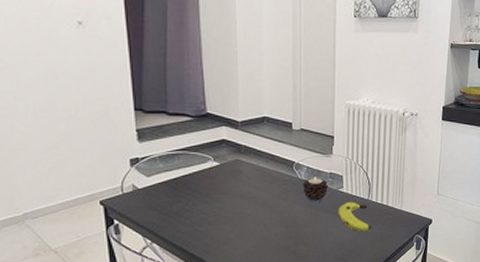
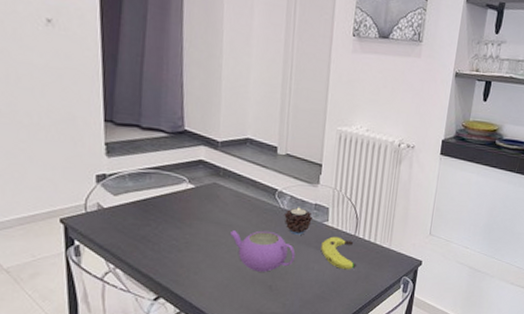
teapot: none [253,200,315,239] -> present [229,230,296,272]

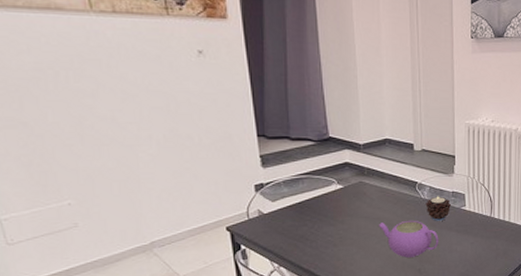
banana: present [321,236,357,270] -> none [461,219,495,249]

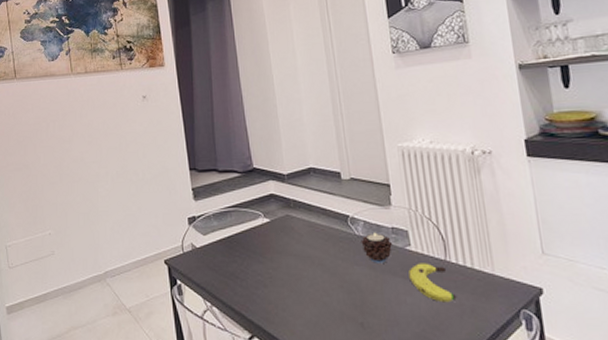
teapot: present [378,220,439,258] -> none [309,260,383,307]
banana: none [461,219,495,249] -> present [409,263,457,303]

